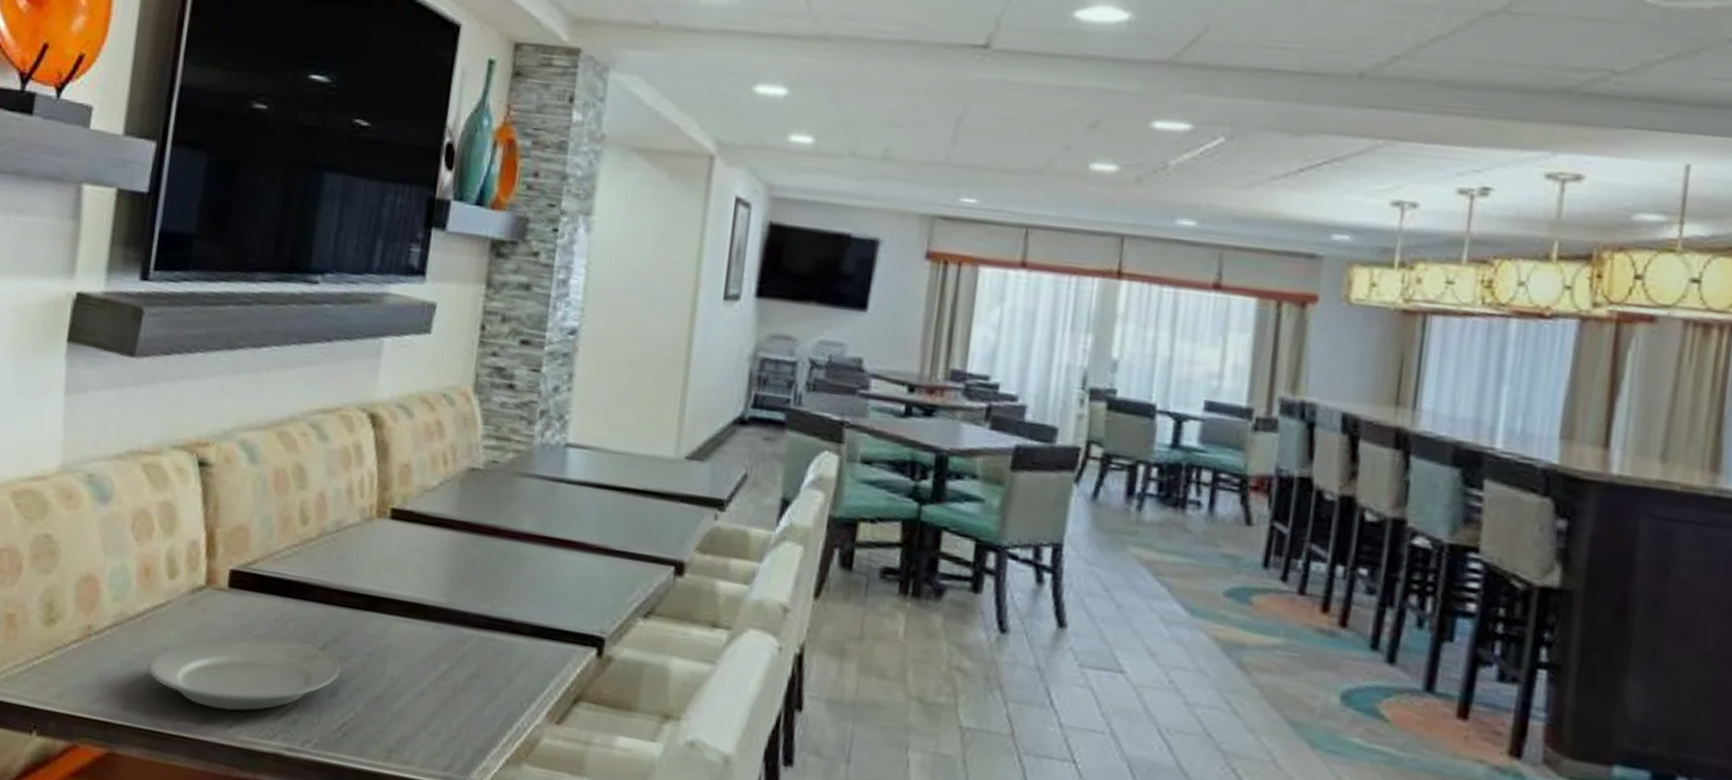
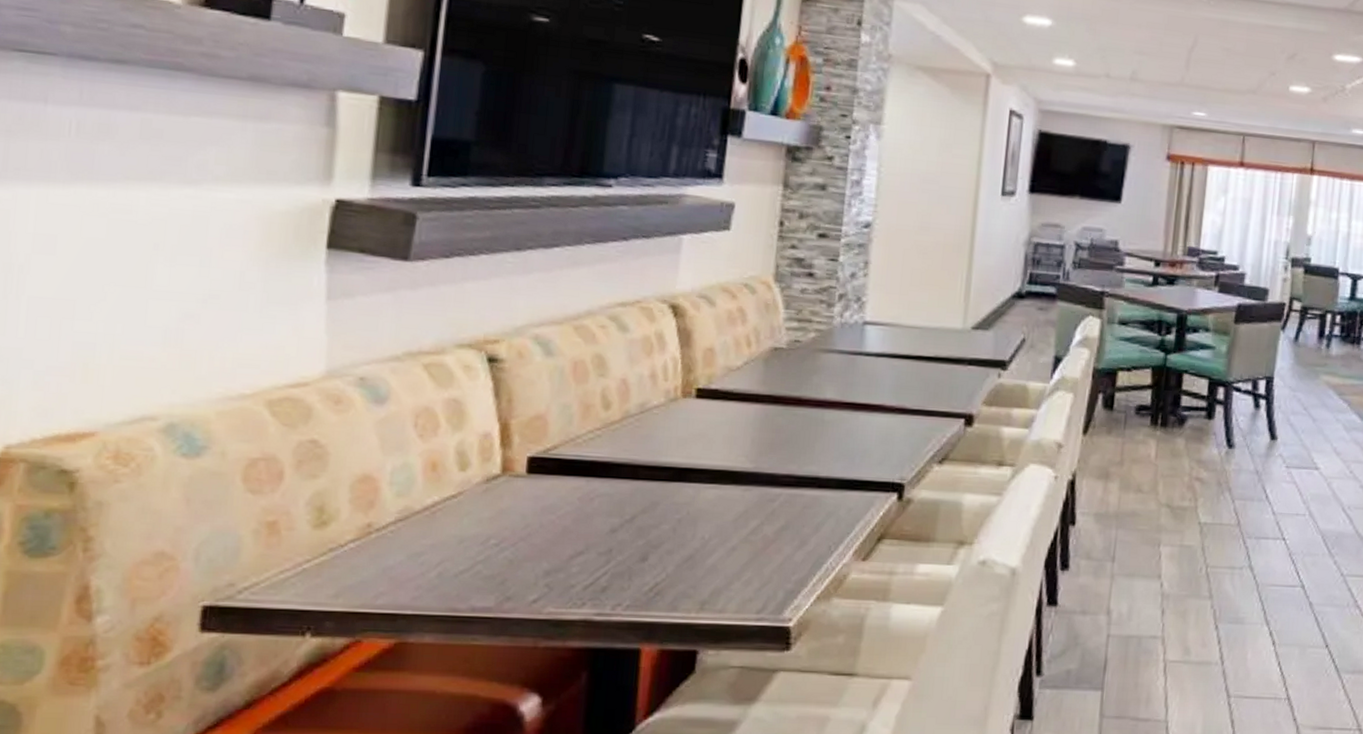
plate: present [148,635,342,711] -> none [439,515,651,587]

